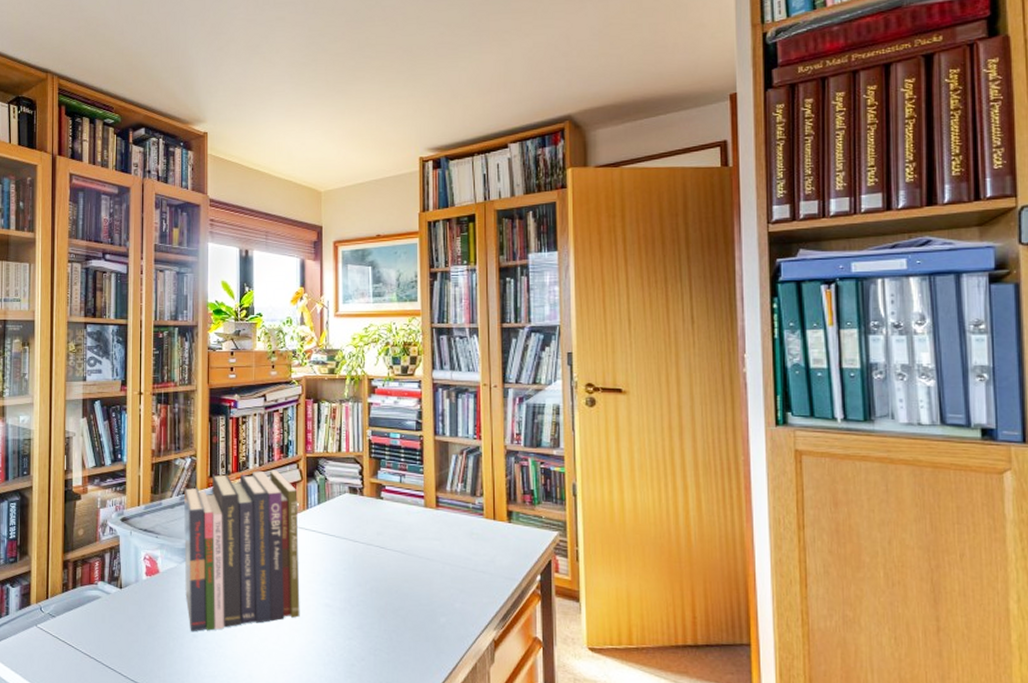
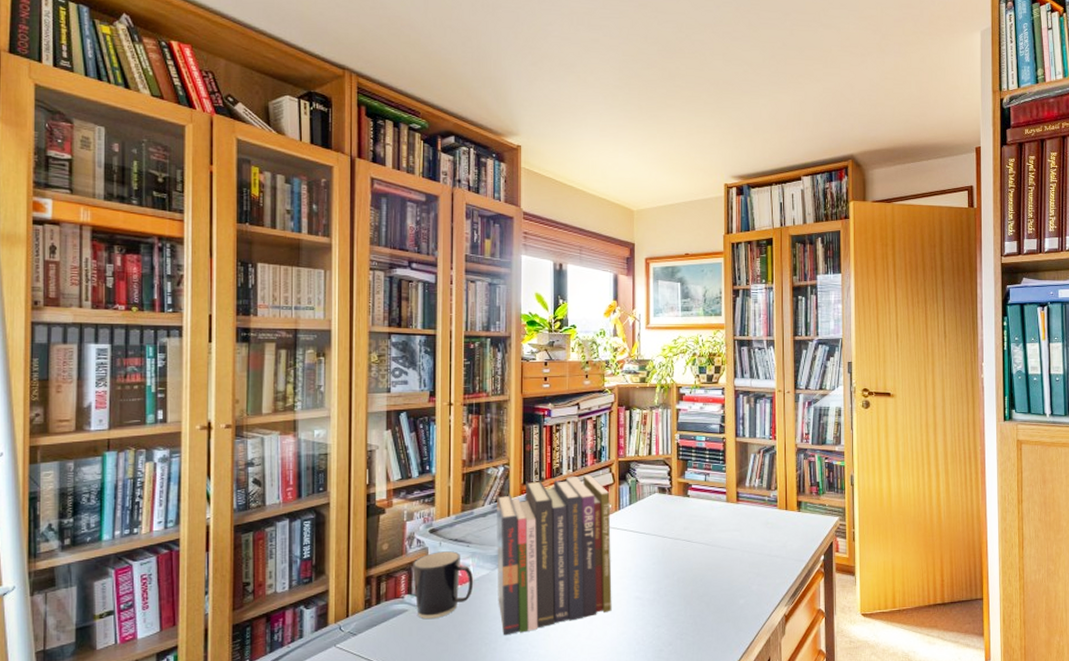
mug: none [106,541,162,608] -> present [413,551,474,620]

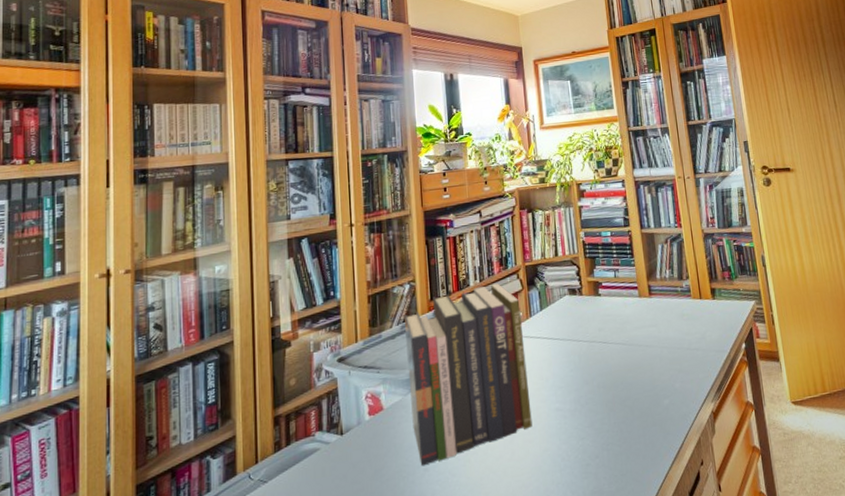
mug: present [413,551,474,620] -> none [322,379,387,457]

